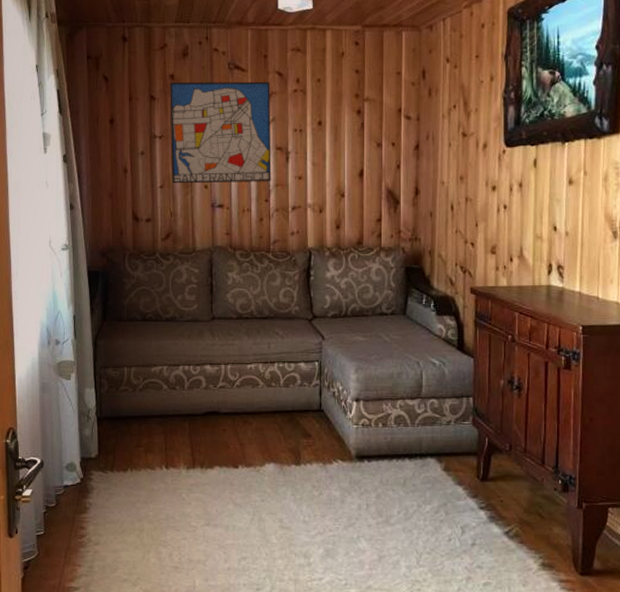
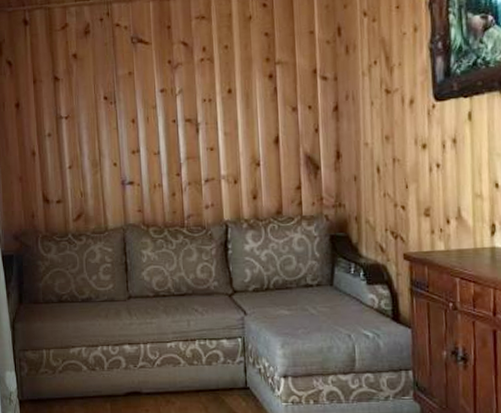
wall art: present [170,81,271,184] -> none [73,53,182,164]

